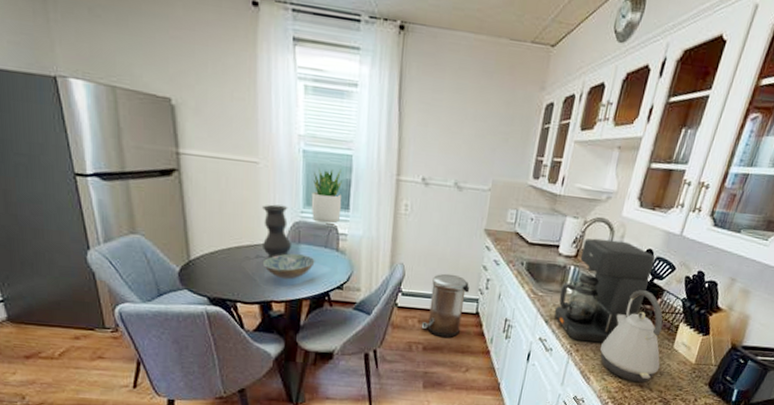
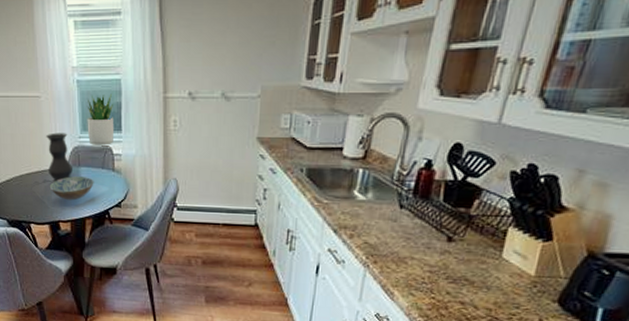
pedal bin: present [421,273,470,338] -> none [198,185,247,252]
coffee maker: present [553,238,656,343] -> none [343,136,467,253]
kettle: present [599,290,663,382] -> none [403,191,486,298]

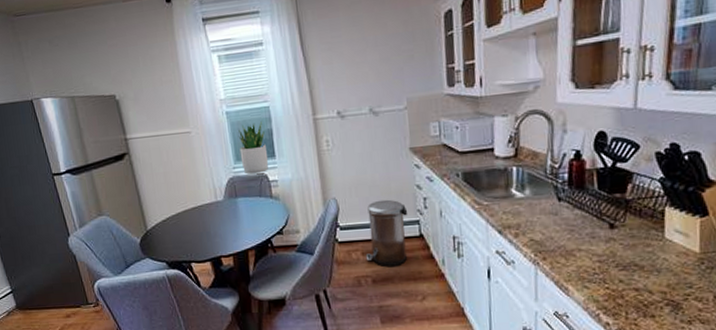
vase: present [45,133,72,182] -> none [199,165,230,216]
bowl: present [49,176,94,201] -> none [207,207,253,234]
pedal bin: none [198,185,247,252] -> present [365,199,408,268]

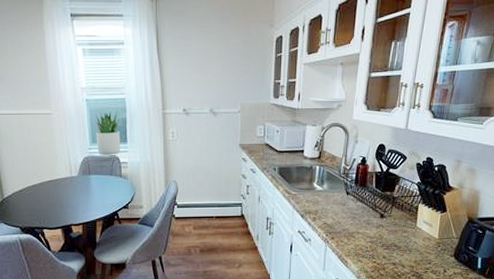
pedal bin: present [365,199,408,268] -> none [196,185,234,240]

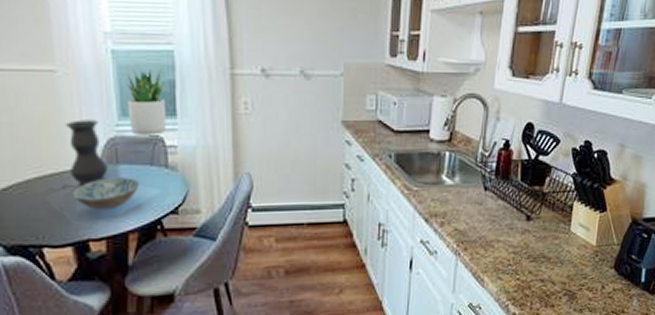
vase: none [57,145,83,190] -> present [64,119,107,187]
bowl: none [61,183,104,206] -> present [72,177,140,211]

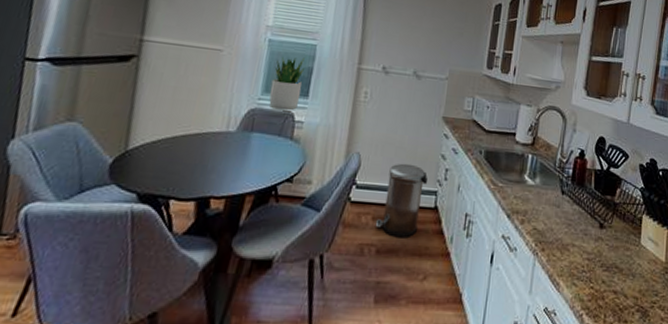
vase: present [64,119,107,187] -> none [211,91,246,148]
bowl: present [72,177,140,211] -> none [207,142,266,172]
pedal bin: none [279,178,333,257] -> present [375,163,428,238]

